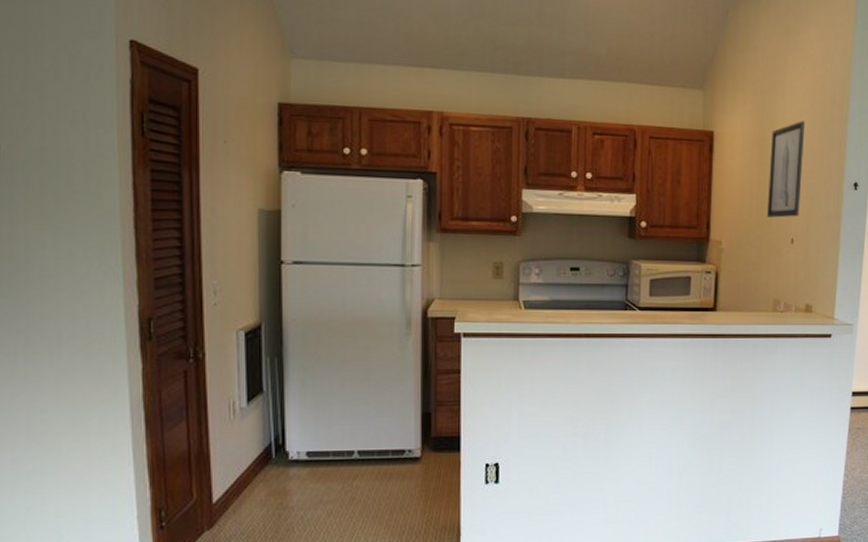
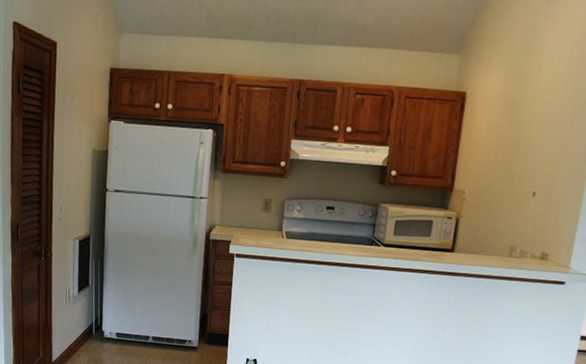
wall art: present [766,121,806,218] -> none [510,83,559,172]

